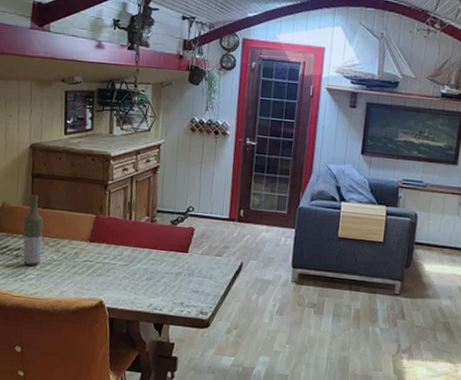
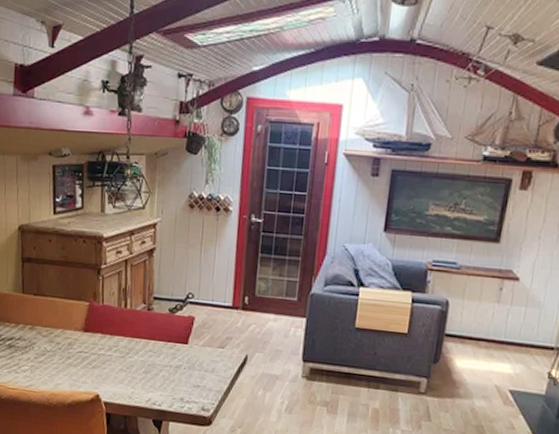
bottle: present [23,194,44,266] -> none [15,280,35,357]

